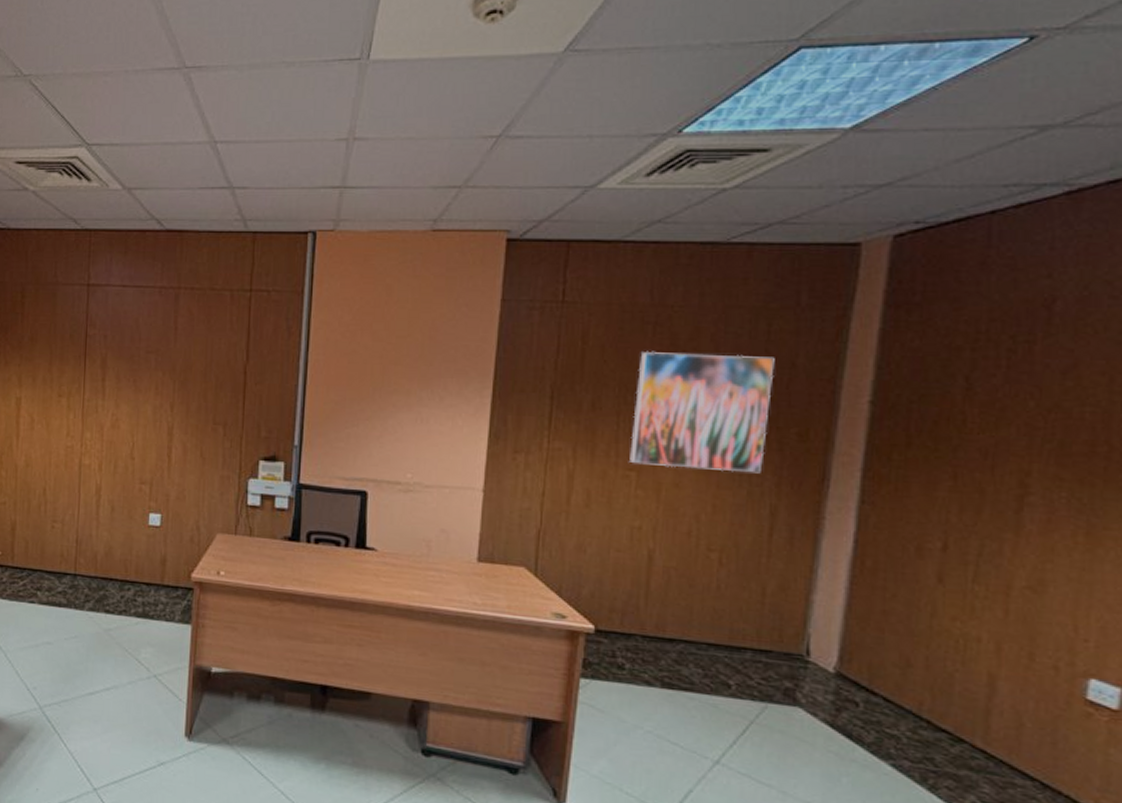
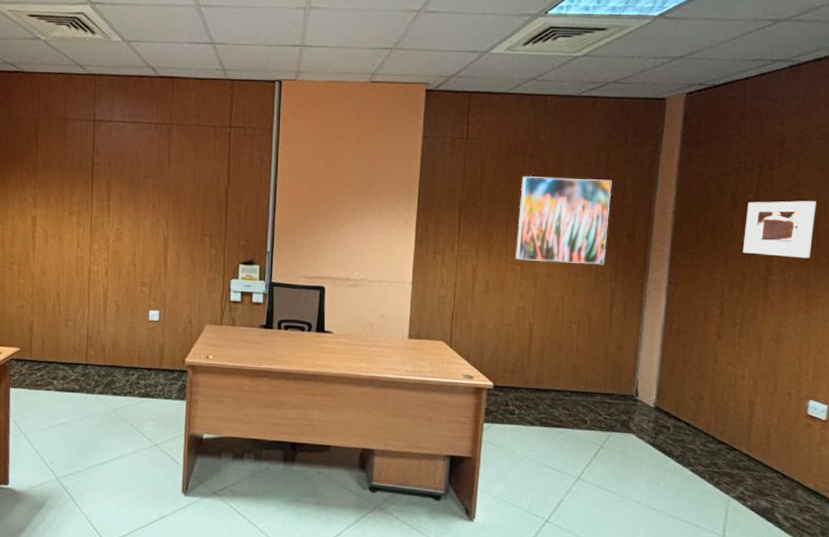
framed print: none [981,388,1107,473] -> present [743,201,816,259]

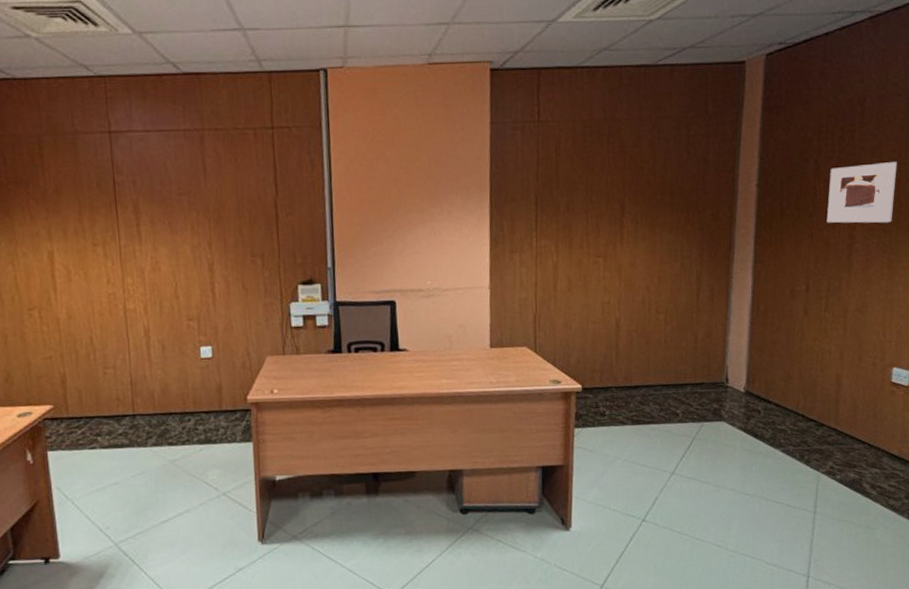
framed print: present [516,175,612,265] -> none [597,156,694,252]

